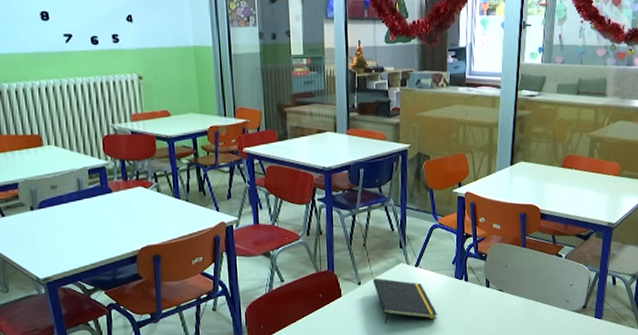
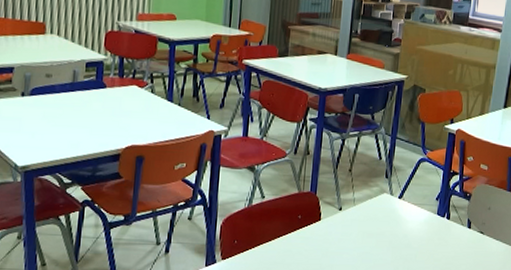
notepad: present [373,278,438,324] -> none [354,205,416,255]

